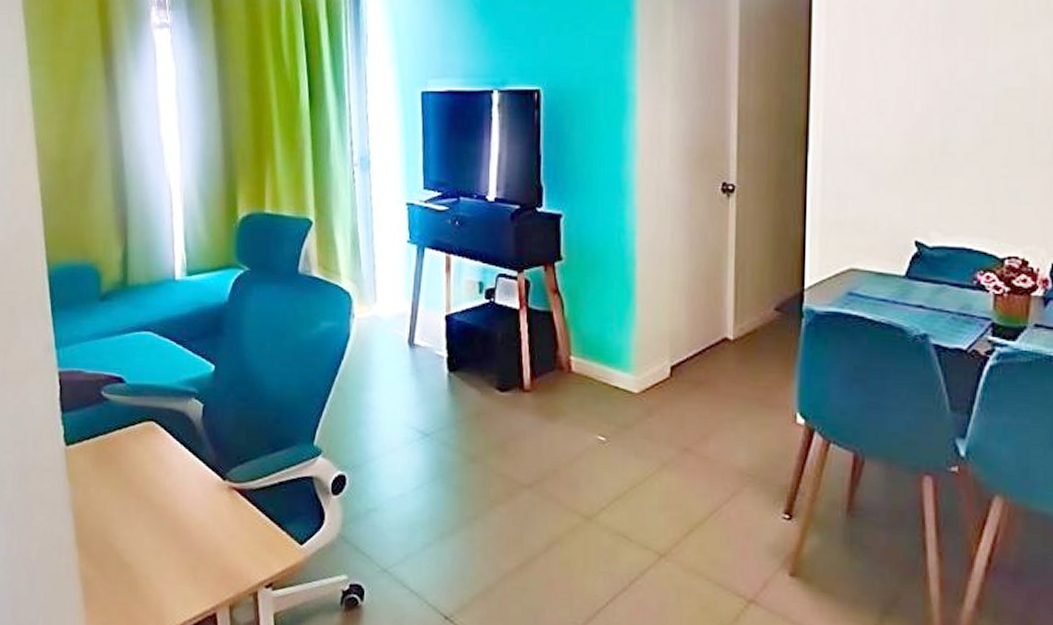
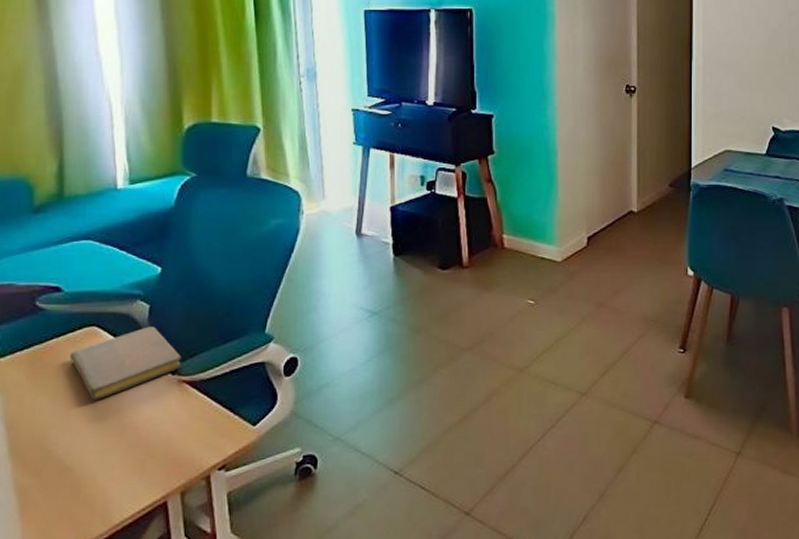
notebook: none [129,426,233,499] -> present [69,326,182,401]

